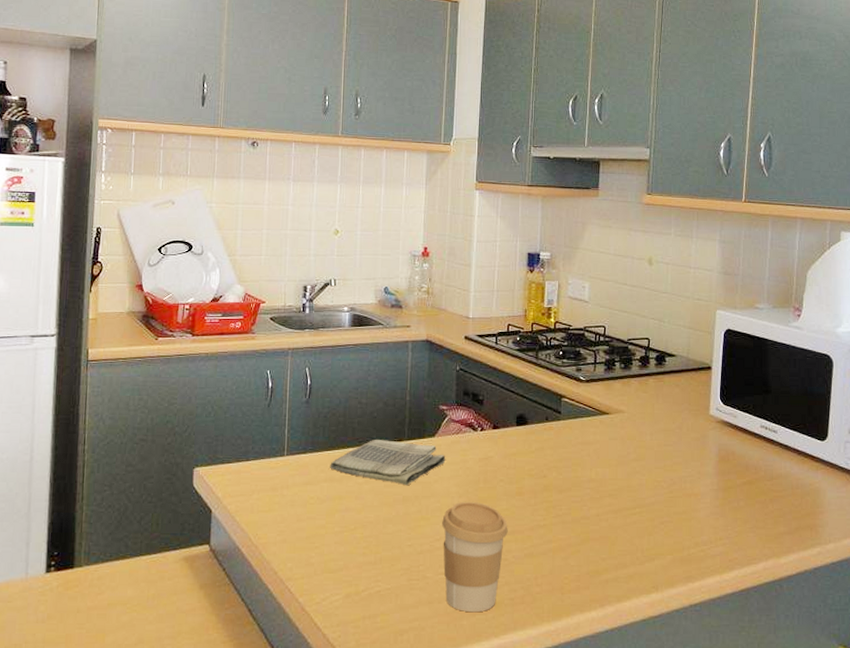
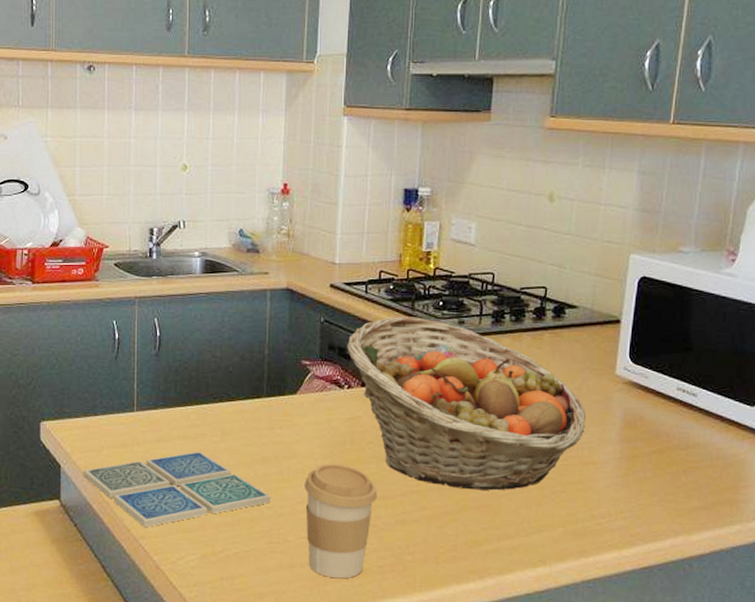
drink coaster: none [233,493,411,569] -> present [83,451,271,527]
dish towel: present [330,440,446,486] -> none [183,396,309,446]
fruit basket: none [480,365,687,523] -> present [347,316,586,491]

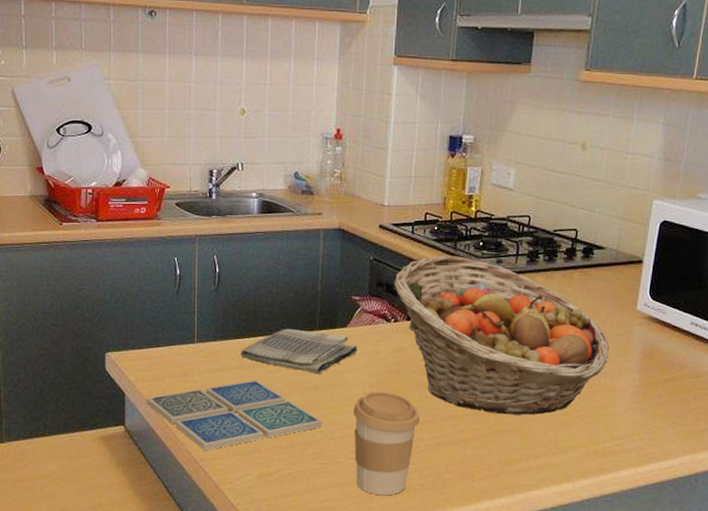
dish towel: none [183,396,309,446] -> present [240,329,358,375]

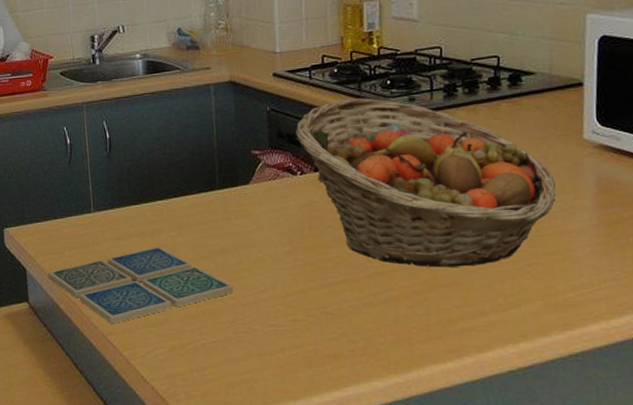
dish towel: present [240,329,358,375] -> none [139,190,264,237]
coffee cup: present [353,391,420,495] -> none [266,250,342,364]

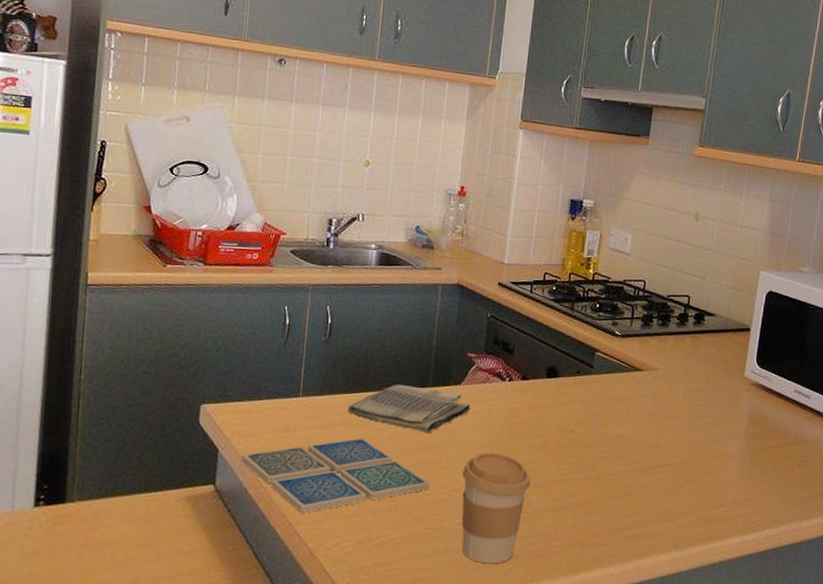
dish towel: none [139,190,264,237] -> present [347,385,471,434]
coffee cup: none [266,250,342,364] -> present [461,452,531,563]
fruit basket: present [296,98,556,268] -> none [510,316,718,480]

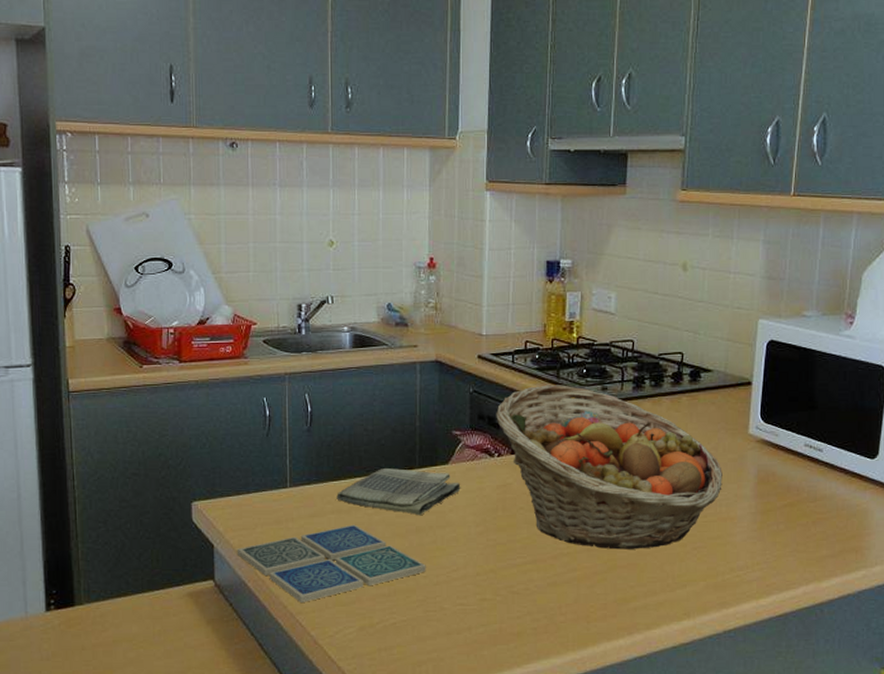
coffee cup: present [461,452,531,563] -> none [459,530,529,642]
fruit basket: none [510,316,718,480] -> present [496,385,722,550]

